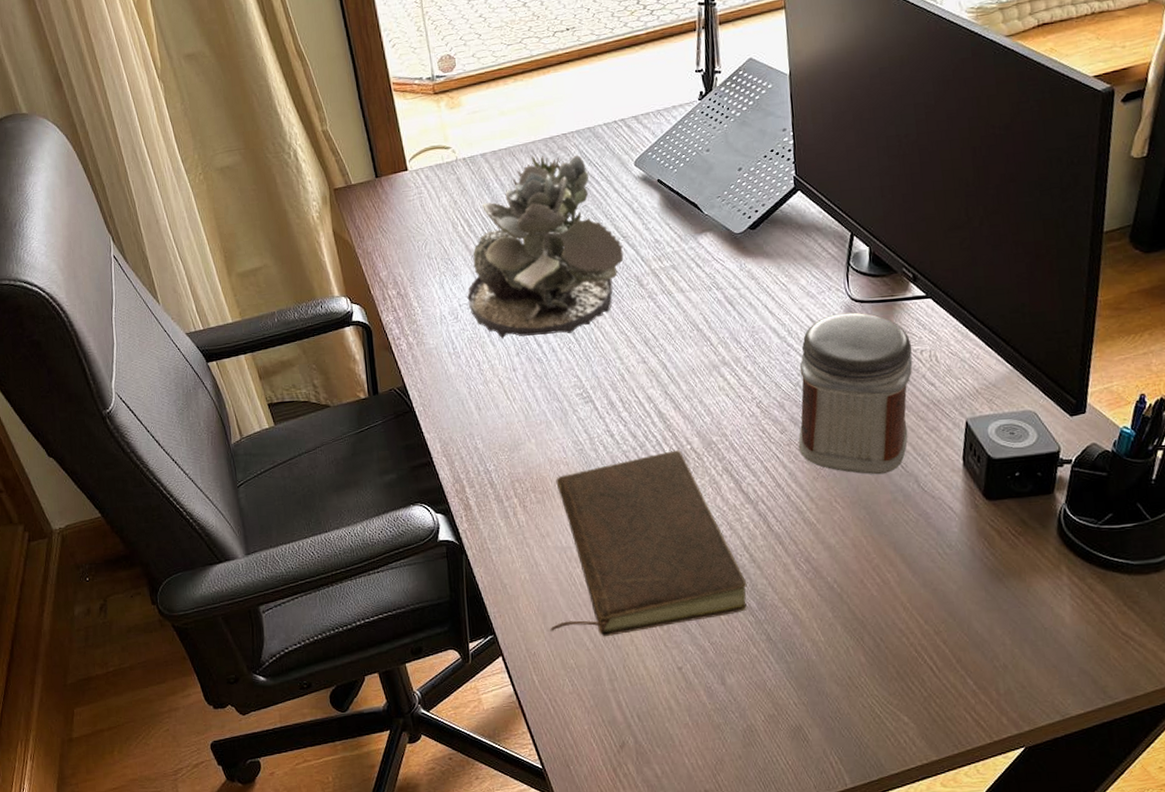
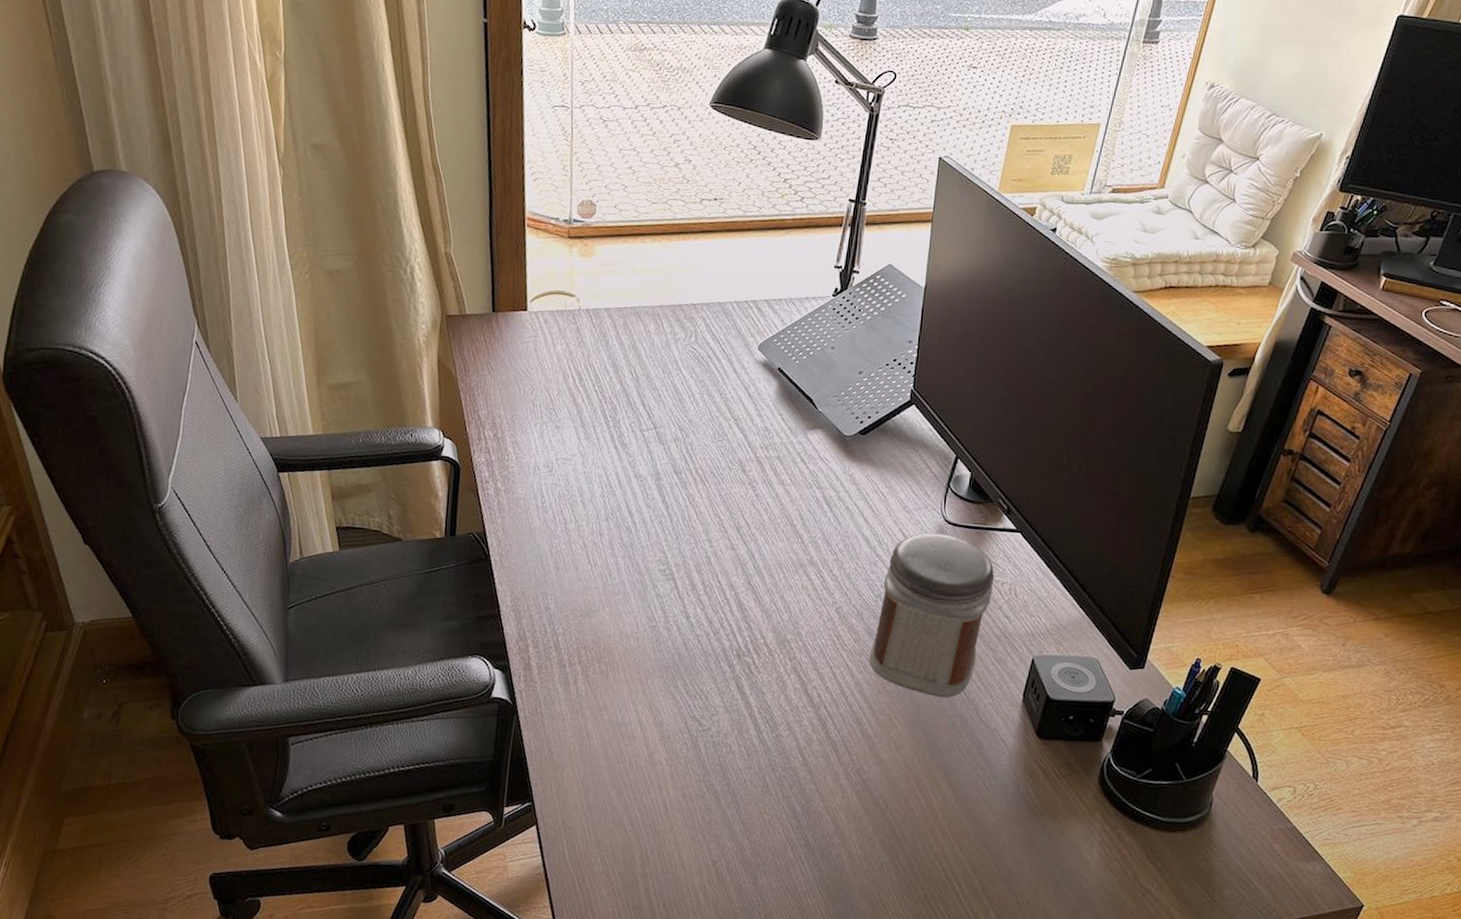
succulent plant: present [467,155,624,339] -> none [565,319,732,507]
book: present [550,450,747,637] -> none [590,642,796,821]

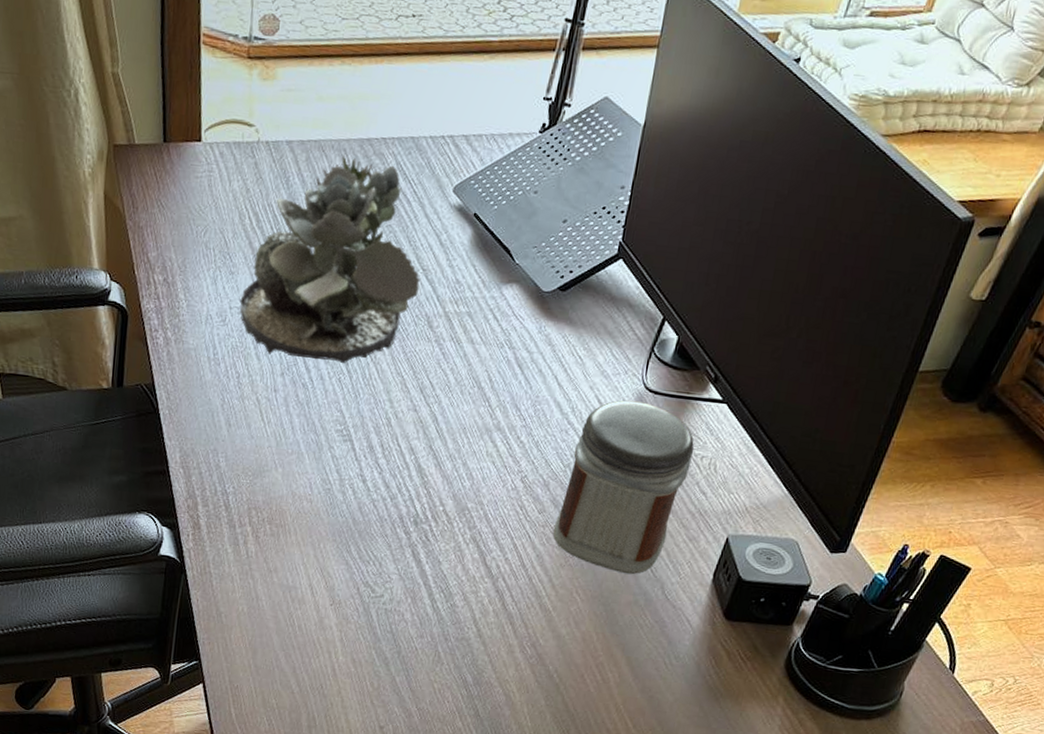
succulent plant: none [565,319,732,507] -> present [240,154,420,363]

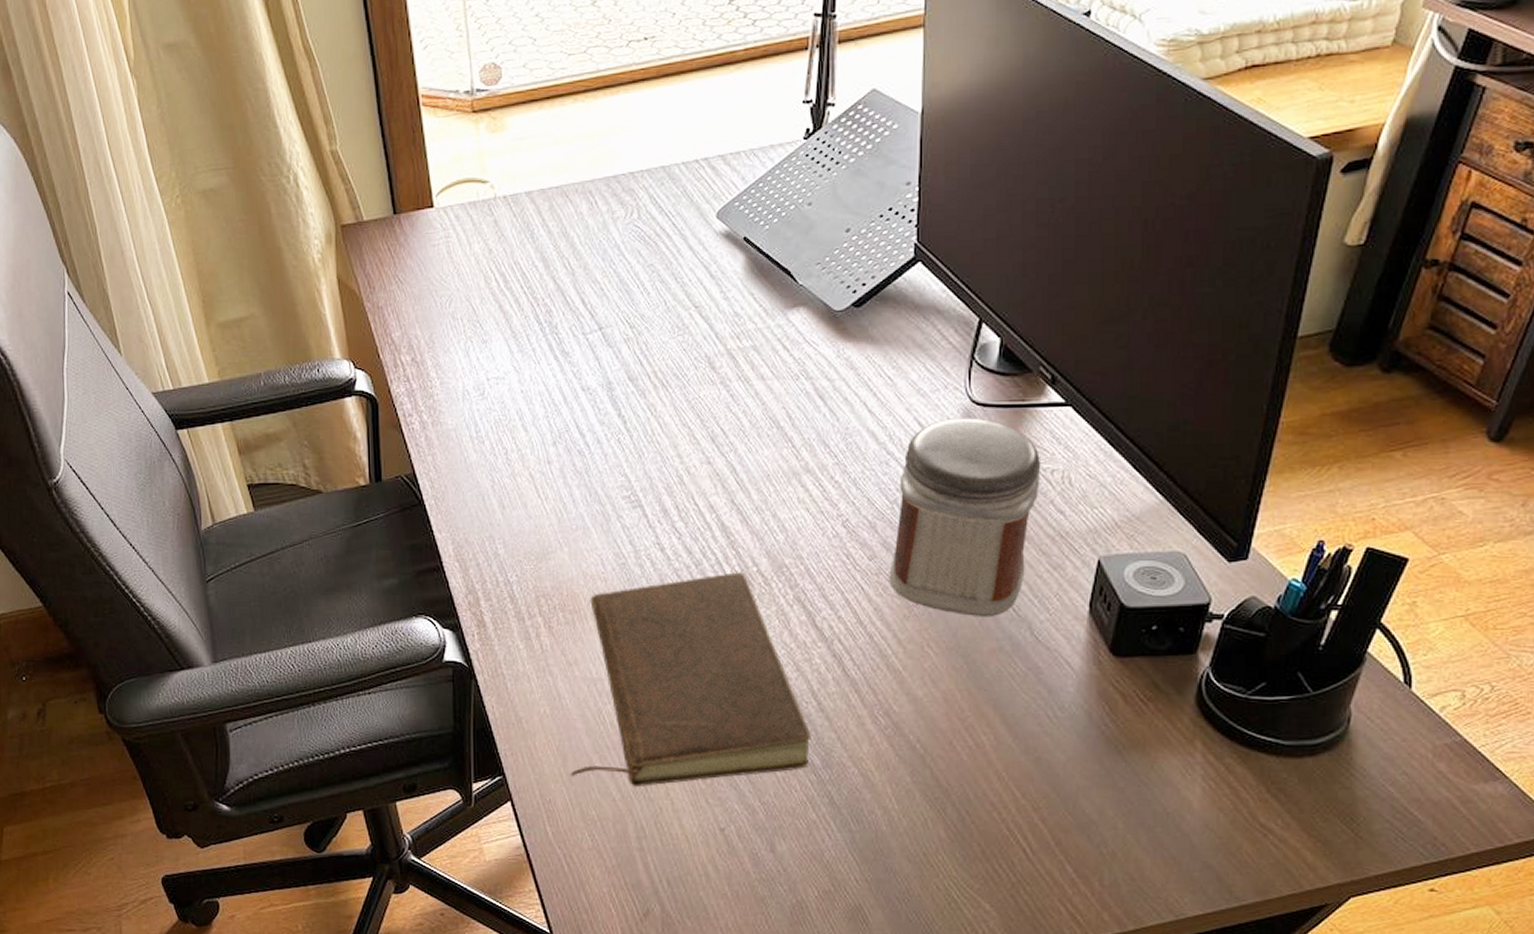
succulent plant: present [240,154,420,363] -> none [497,196,694,424]
book: none [258,509,468,684] -> present [570,572,812,788]

